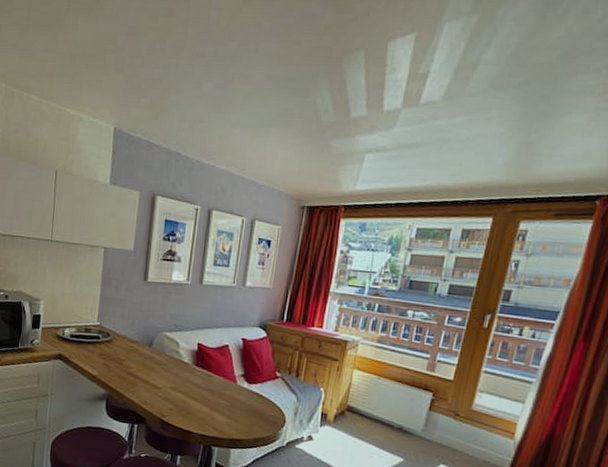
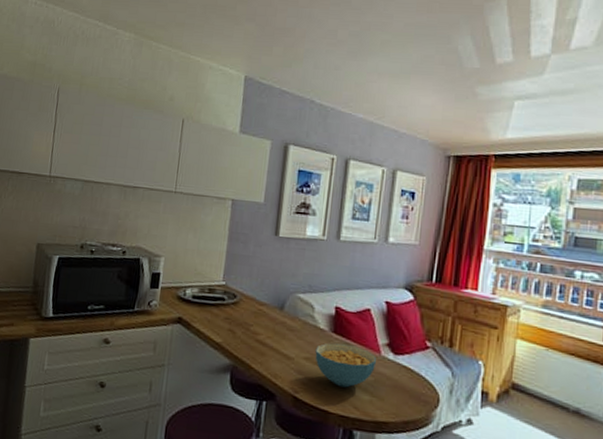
cereal bowl: none [179,374,233,412] -> present [315,343,376,388]

